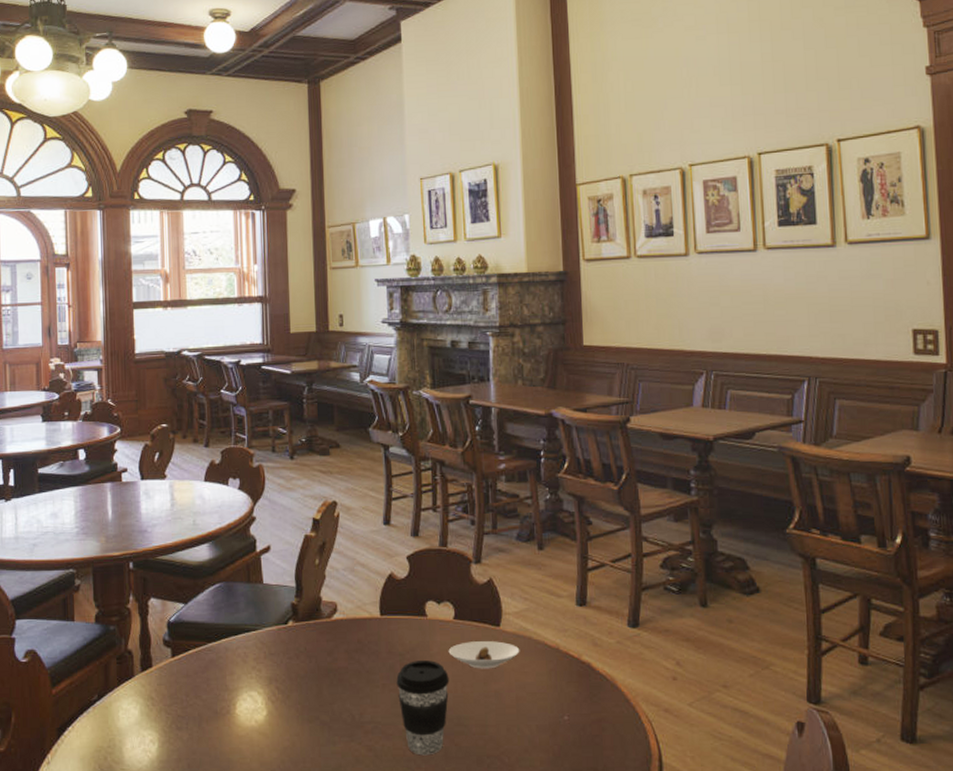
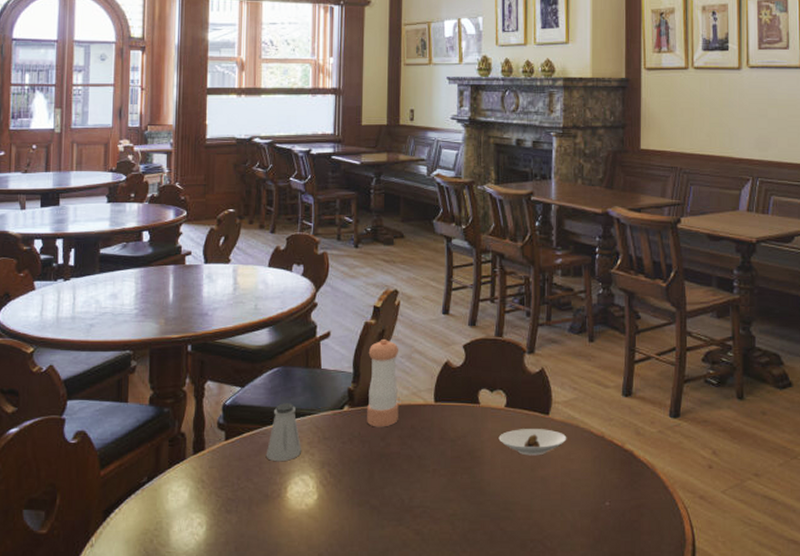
saltshaker: none [213,619,249,678] -> present [266,403,302,462]
pepper shaker: none [310,551,344,642] -> present [367,338,399,427]
coffee cup: present [396,660,449,756] -> none [447,447,498,540]

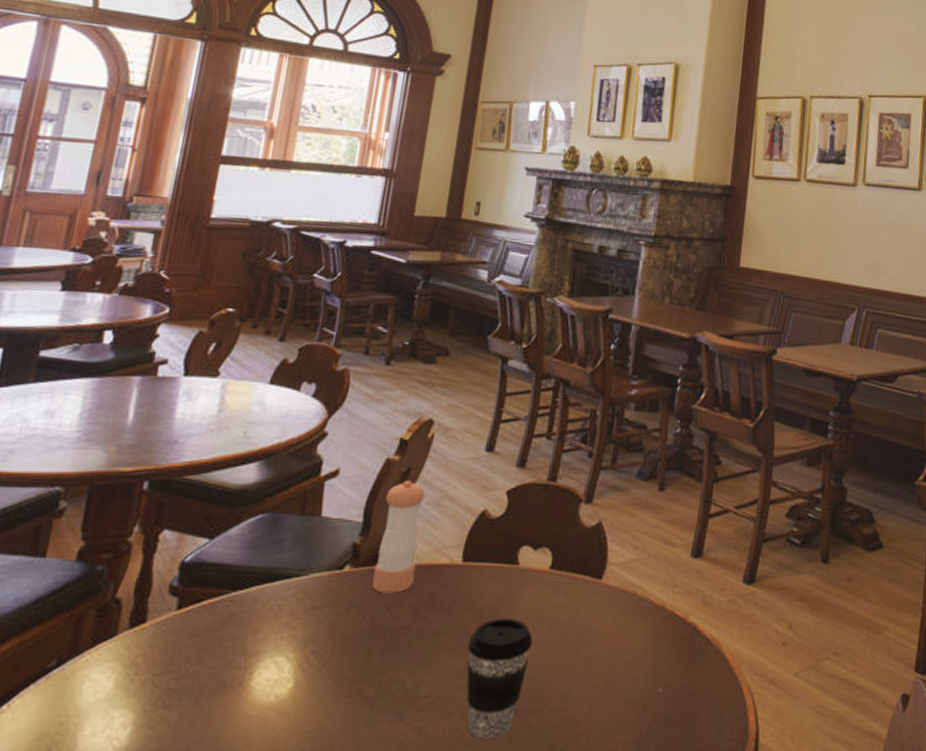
saltshaker: present [266,403,302,462] -> none [230,560,282,639]
coffee cup: none [447,447,498,540] -> present [466,619,533,739]
saucer: present [498,429,567,456] -> none [537,596,621,630]

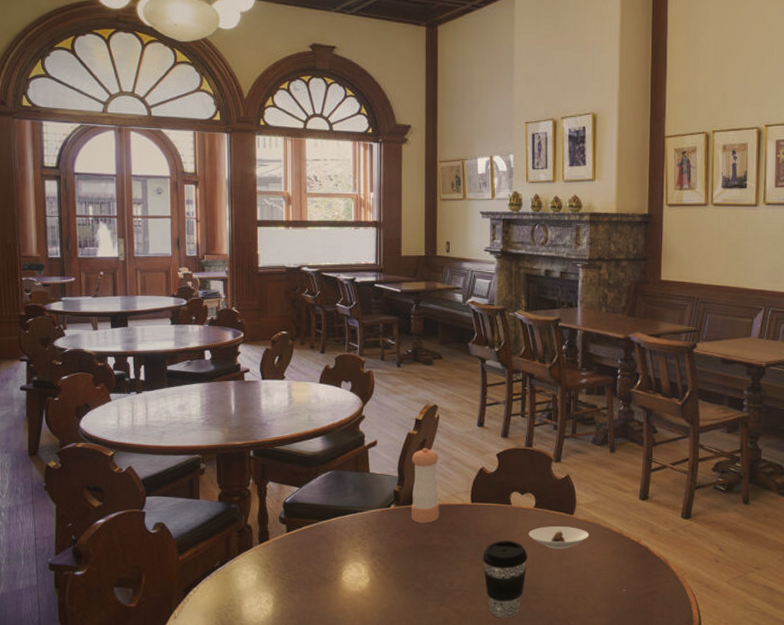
saucer: none [537,596,621,630] -> present [528,526,589,549]

